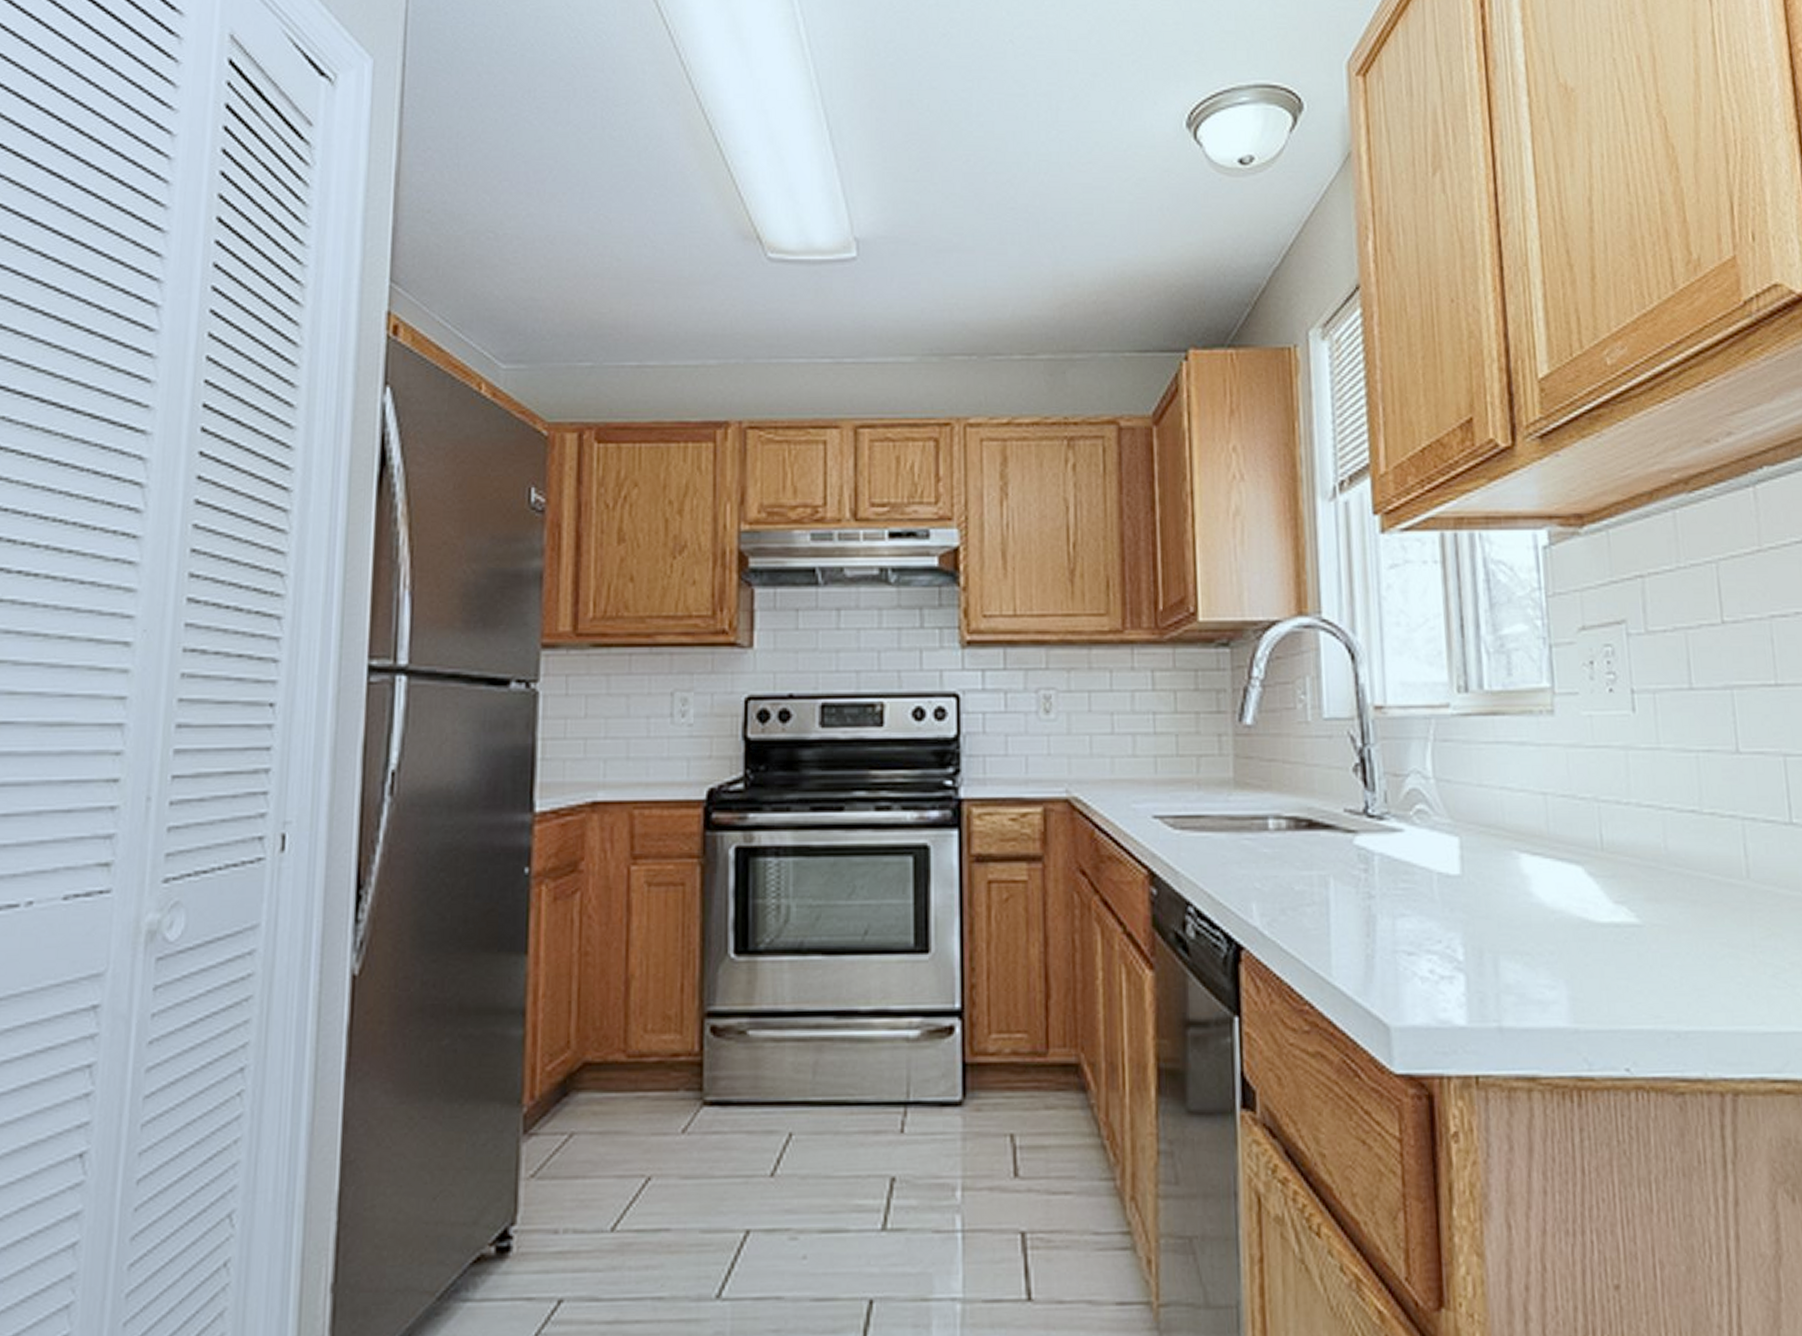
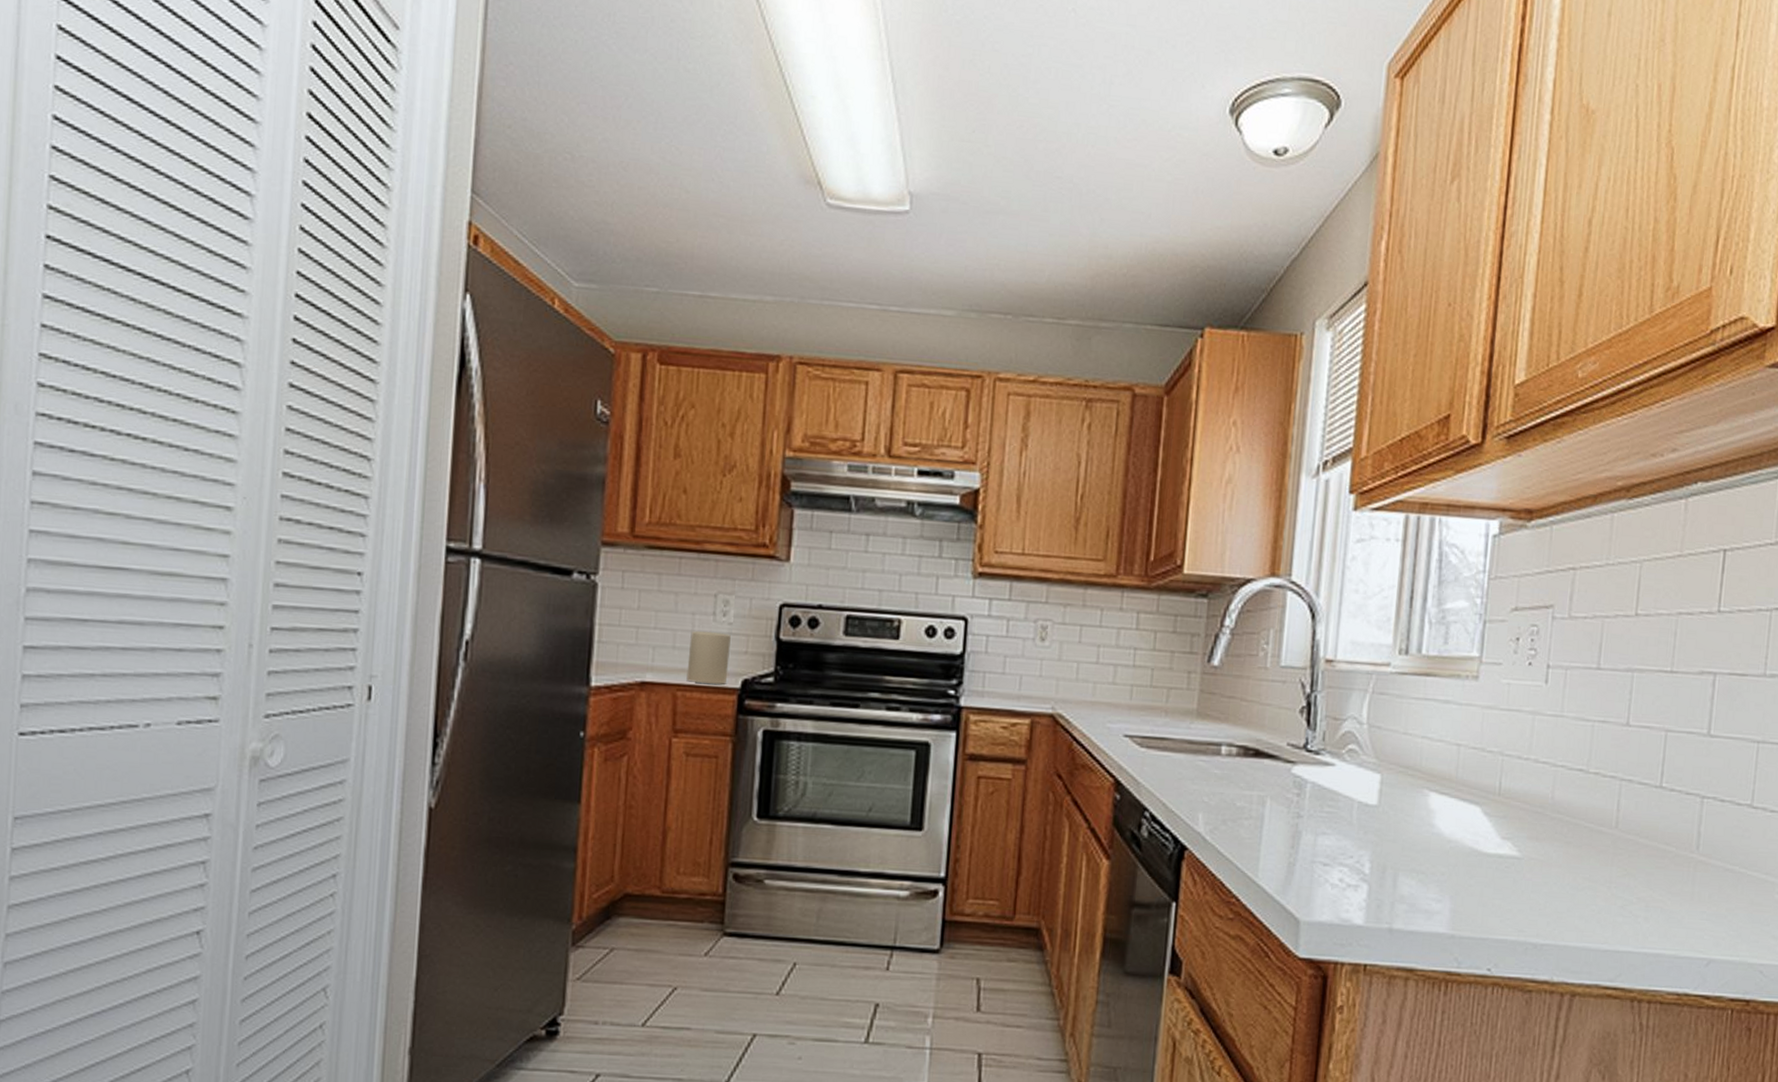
pen holder: none [644,737,692,797] -> present [686,631,731,684]

